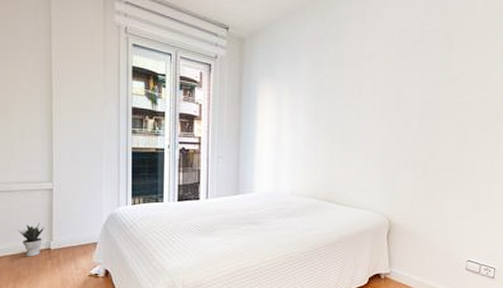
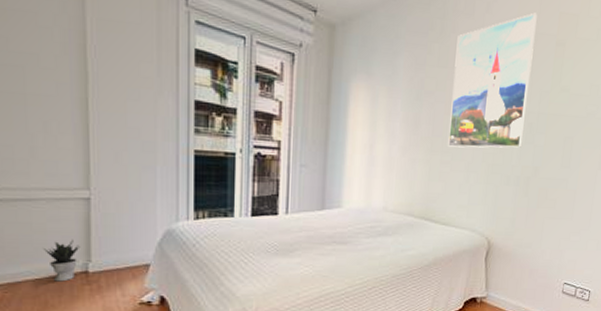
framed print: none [347,13,424,136] -> present [448,12,537,148]

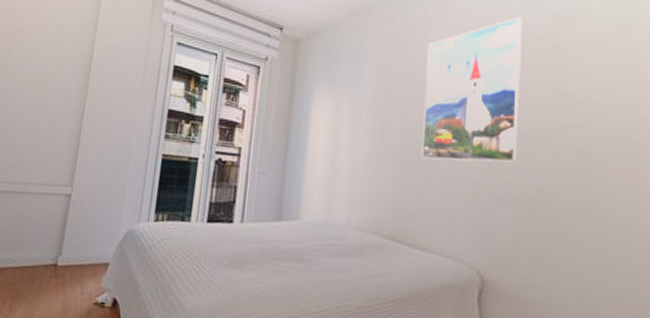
potted plant: present [42,239,81,282] -> none [26,231,56,273]

